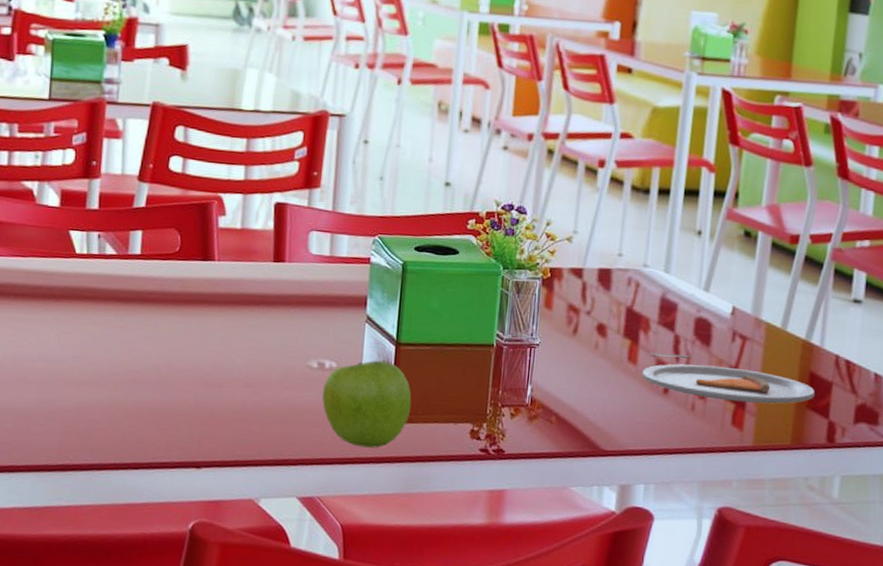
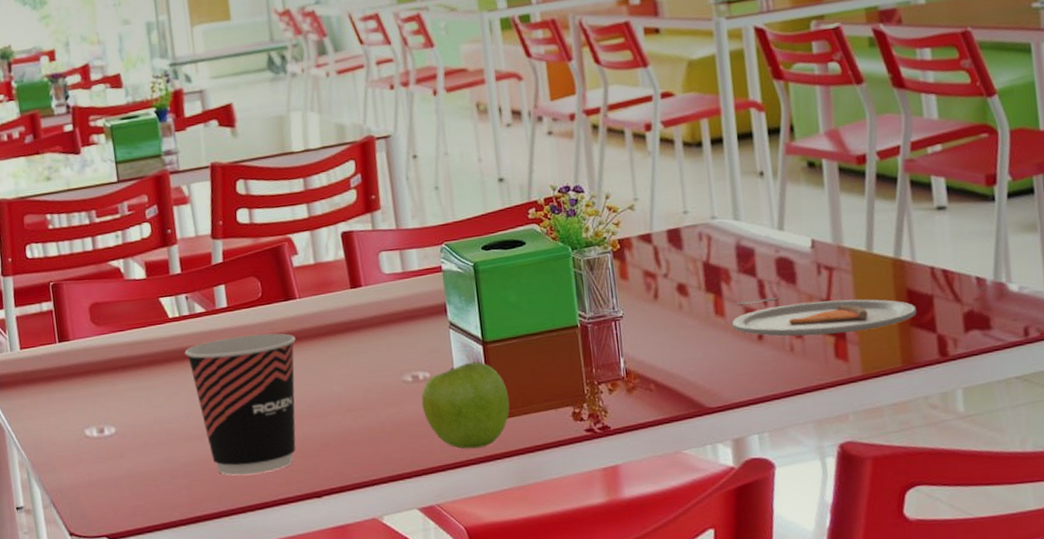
cup: none [85,286,206,433] -> present [184,333,296,476]

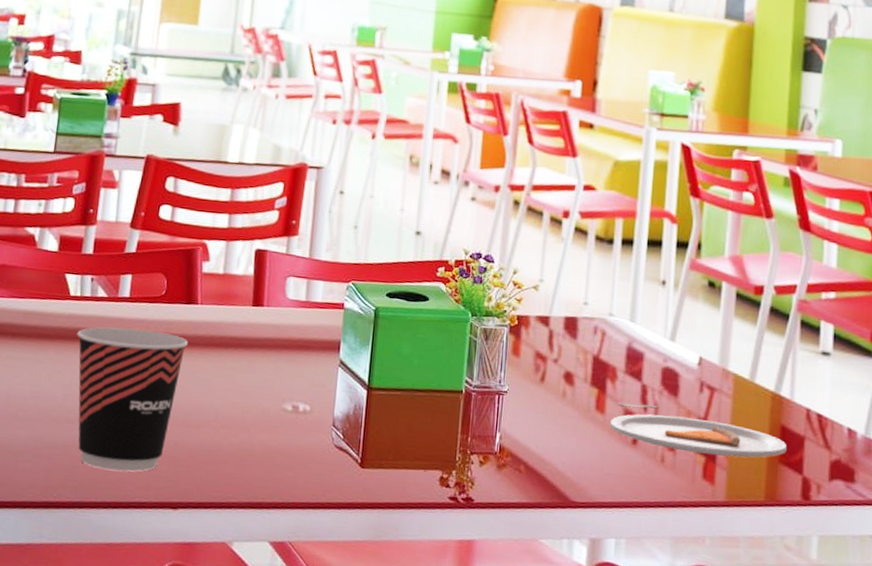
fruit: present [421,361,510,449] -> none [295,404,382,493]

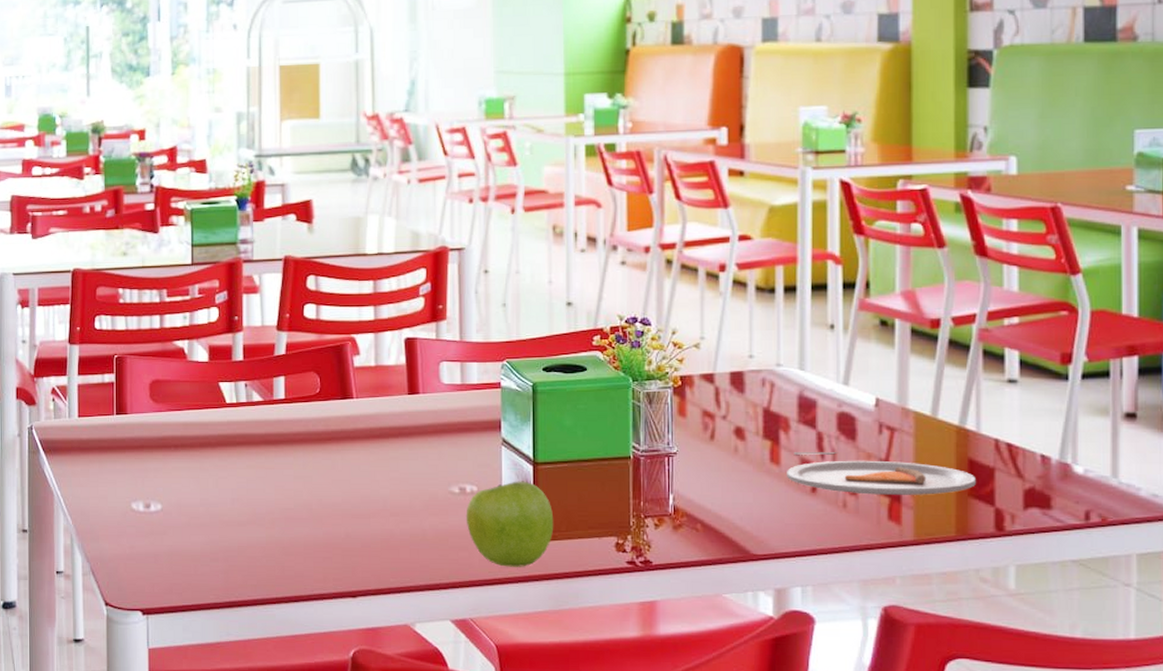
cup: present [77,327,188,472] -> none [238,429,348,566]
fruit: none [295,404,382,493] -> present [466,481,554,567]

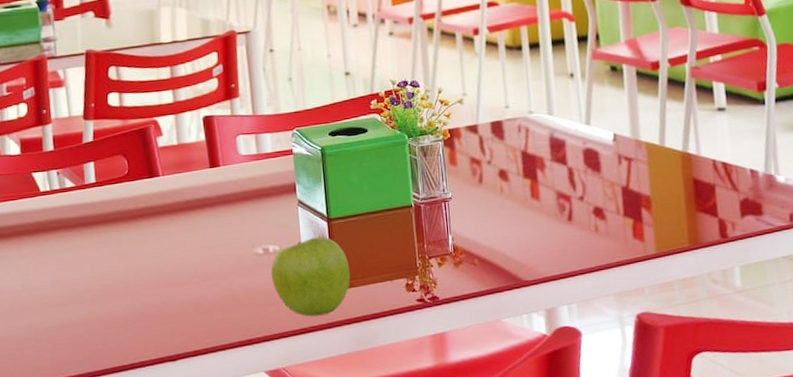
dinner plate: present [787,452,976,495] -> none [546,184,701,219]

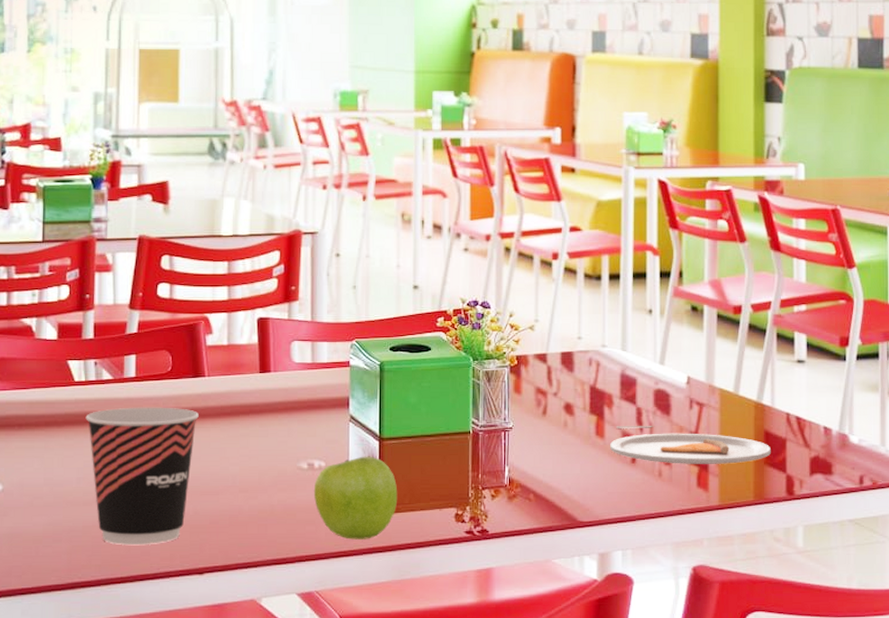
cup: none [53,207,158,340] -> present [85,407,199,545]
dinner plate: none [546,184,701,219] -> present [610,426,771,464]

